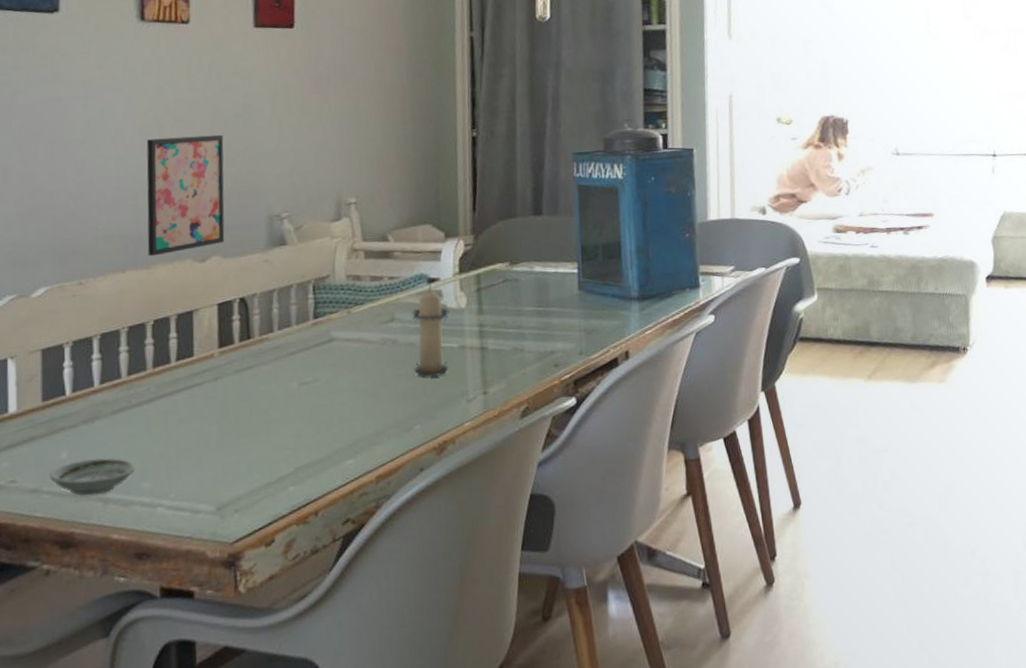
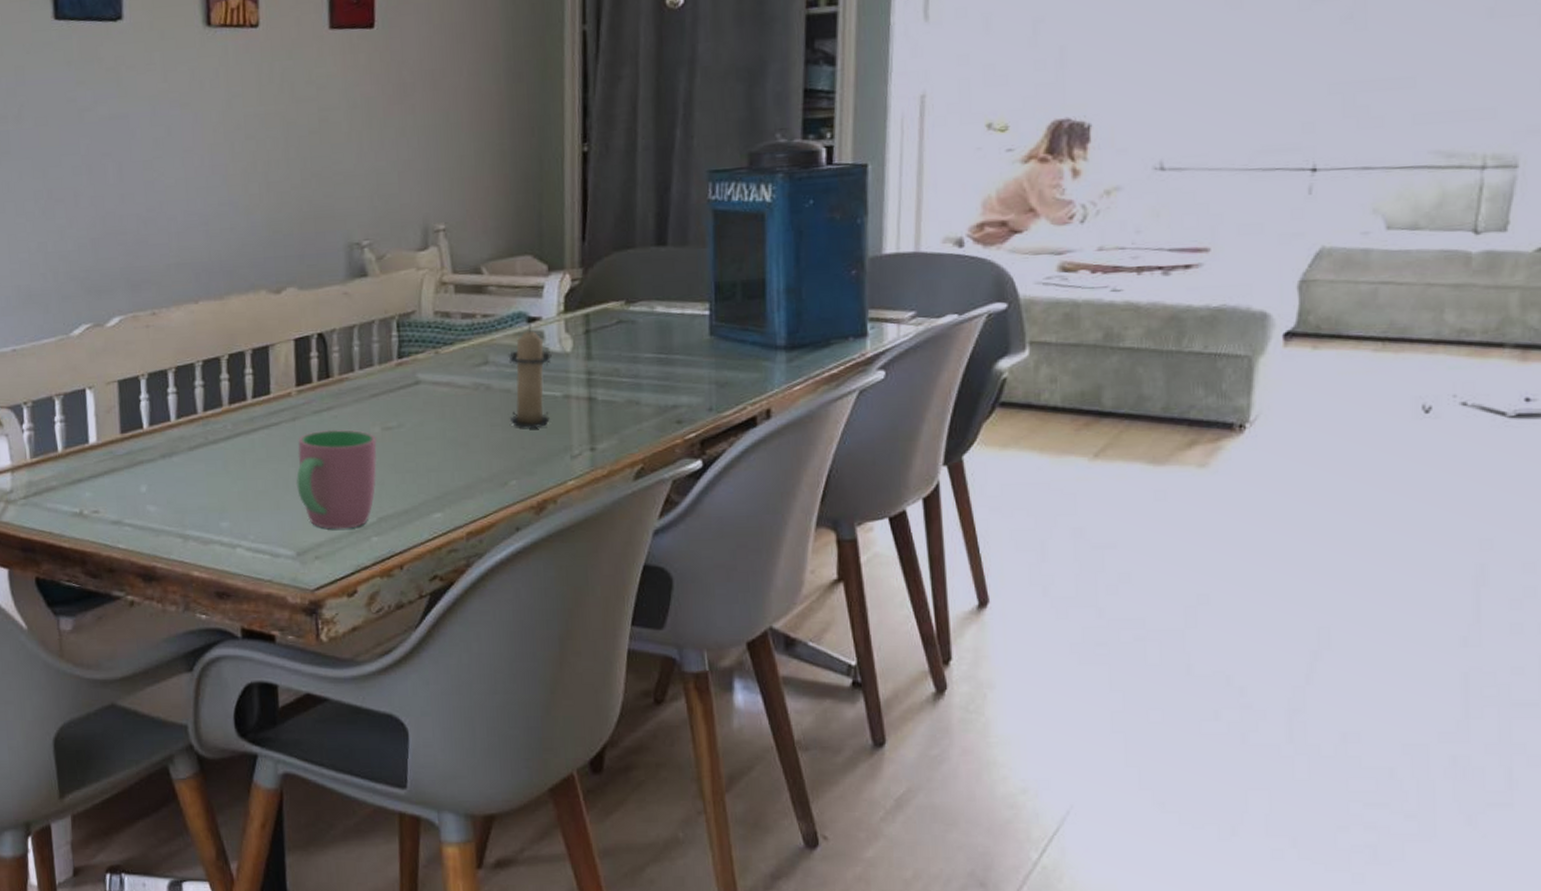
saucer: present [50,457,136,496] -> none [130,494,214,531]
wall art: present [146,134,225,257] -> none [216,152,301,287]
cup: none [218,386,295,482] -> present [296,429,378,529]

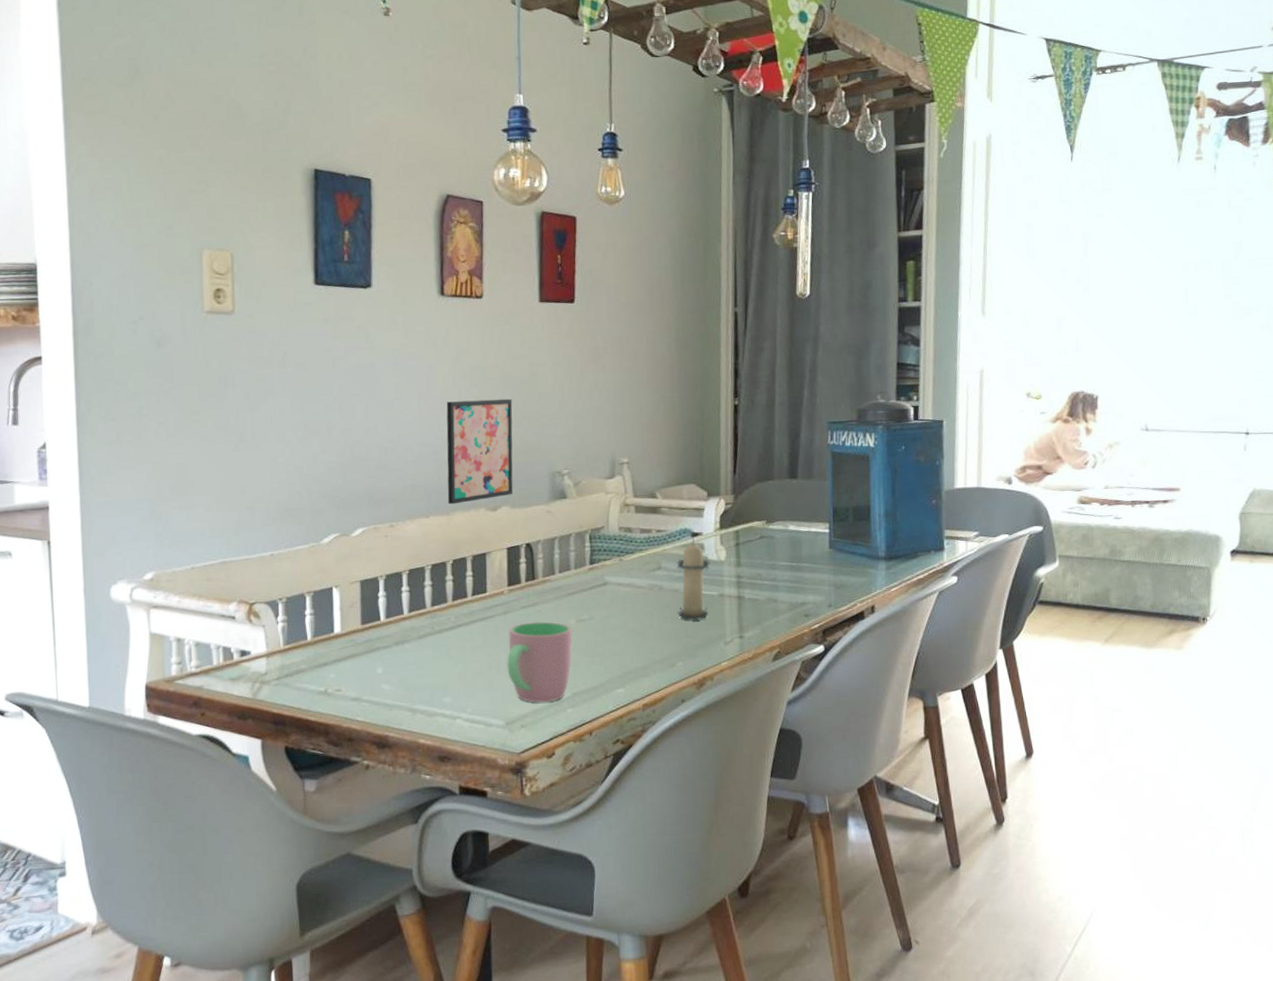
wall art: none [216,152,301,287] -> present [446,398,513,505]

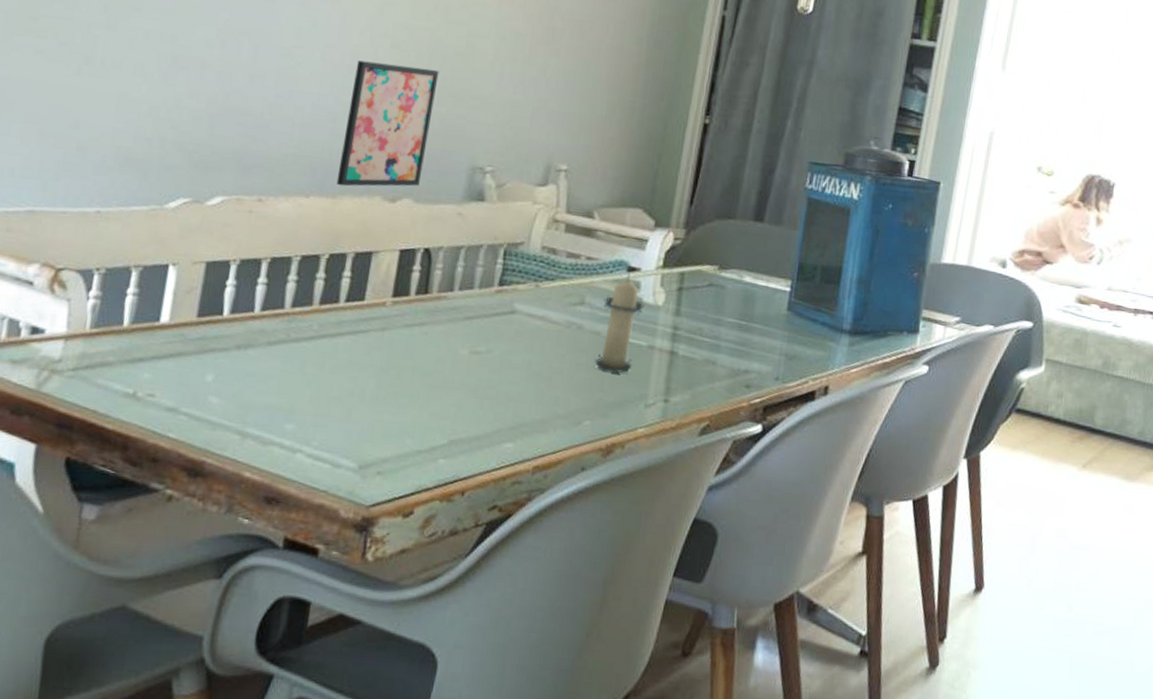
cup: present [507,621,573,703] -> none [372,344,463,448]

